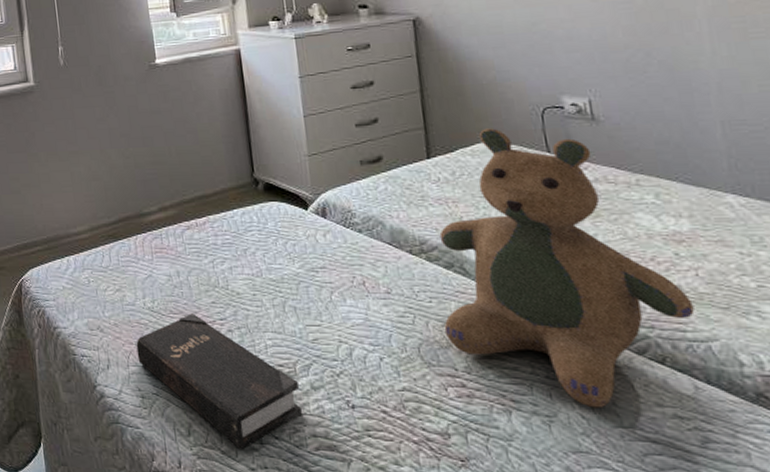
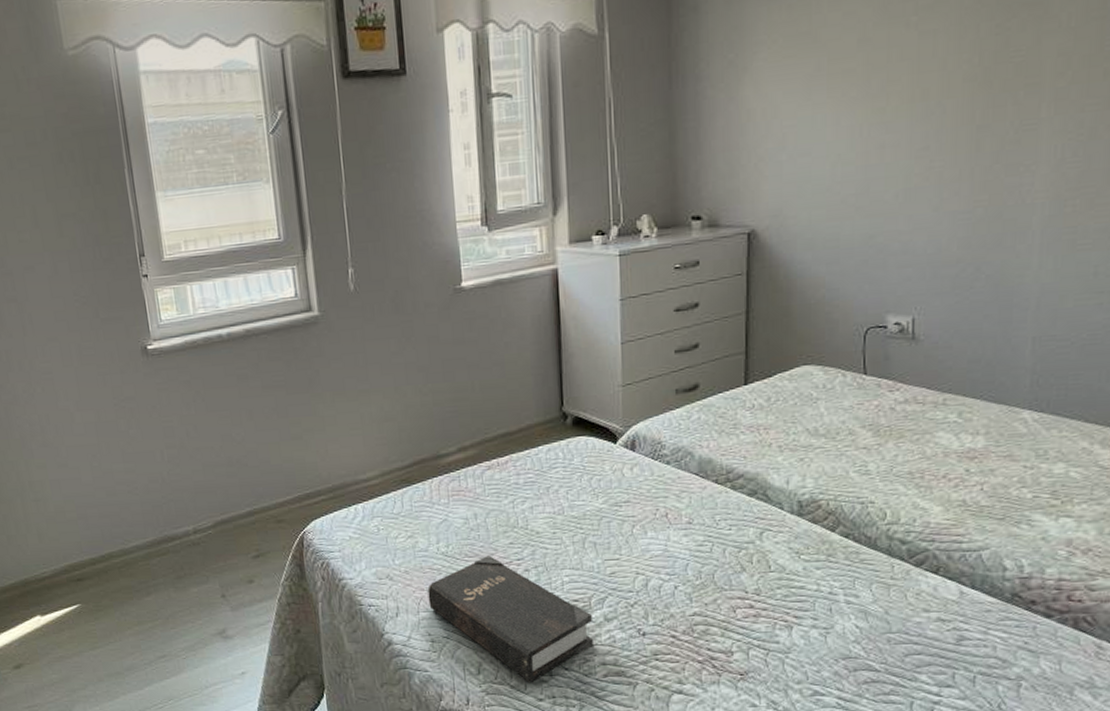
teddy bear: present [439,128,695,408] -> none [740,350,973,618]

